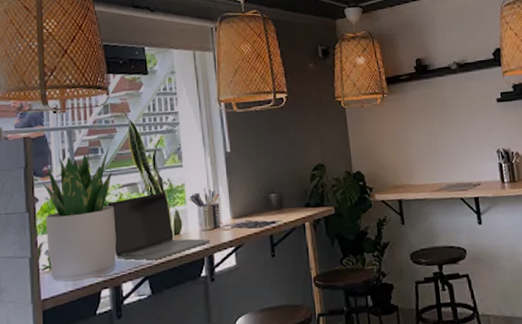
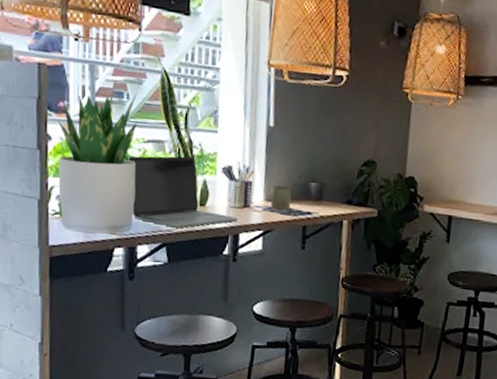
mug: none [236,202,256,225] -> present [270,185,292,210]

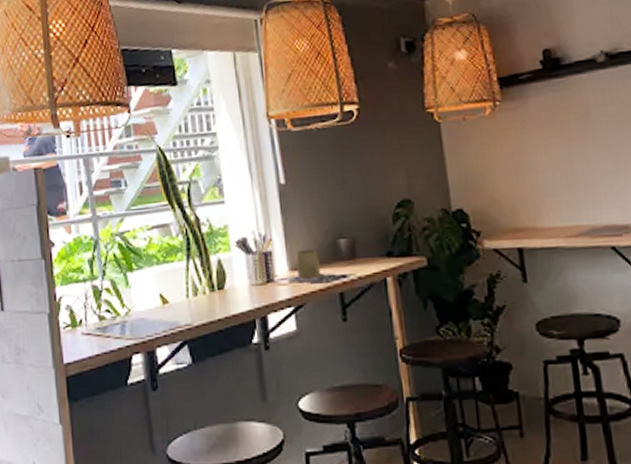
planter: present [57,90,137,234] -> none [58,177,148,344]
laptop: present [128,156,238,228] -> none [134,236,263,321]

